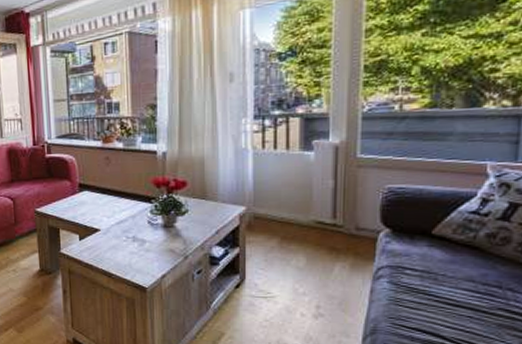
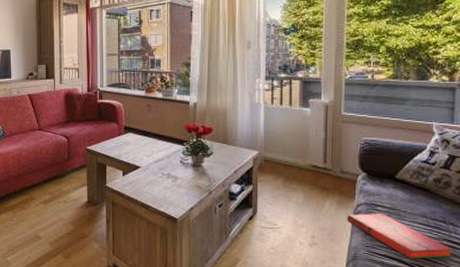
hardback book: none [364,278,509,333] -> present [347,213,451,259]

